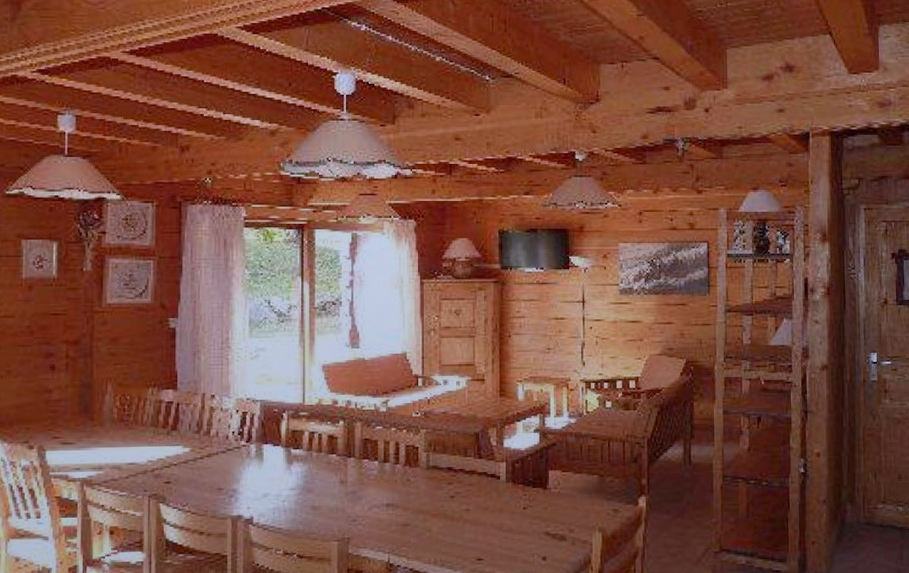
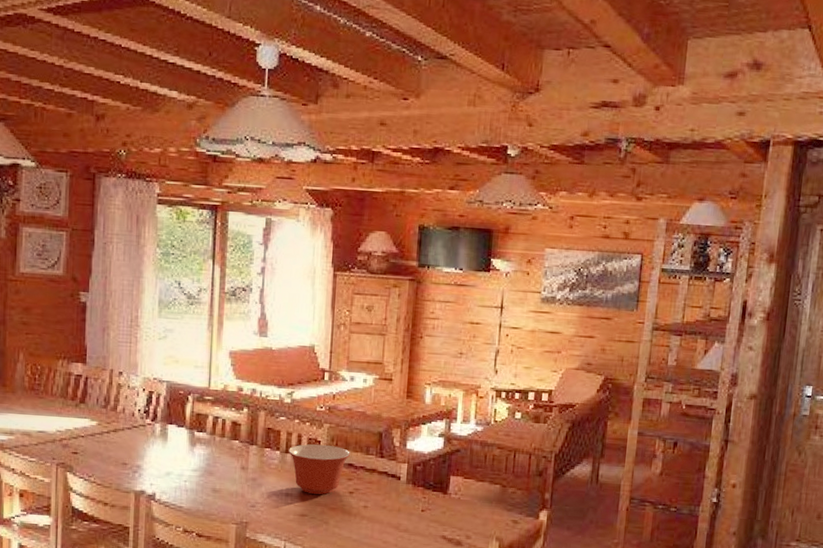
mixing bowl: none [387,450,448,503] -> present [289,444,350,495]

